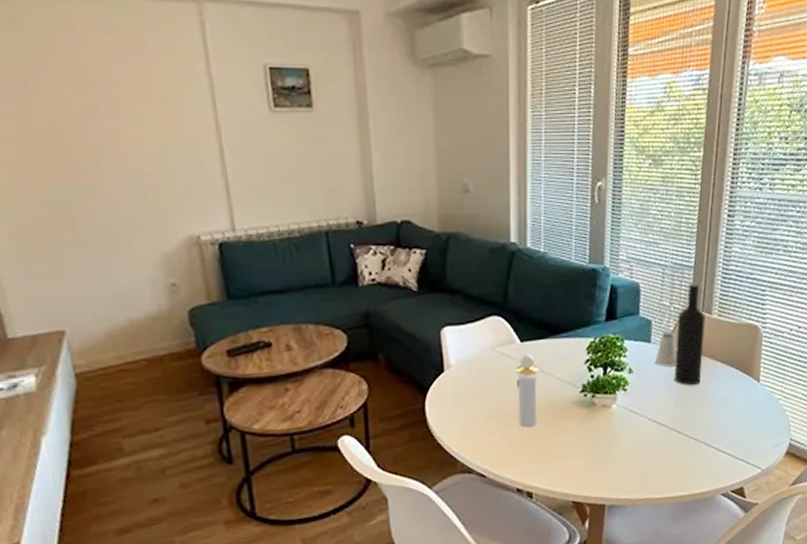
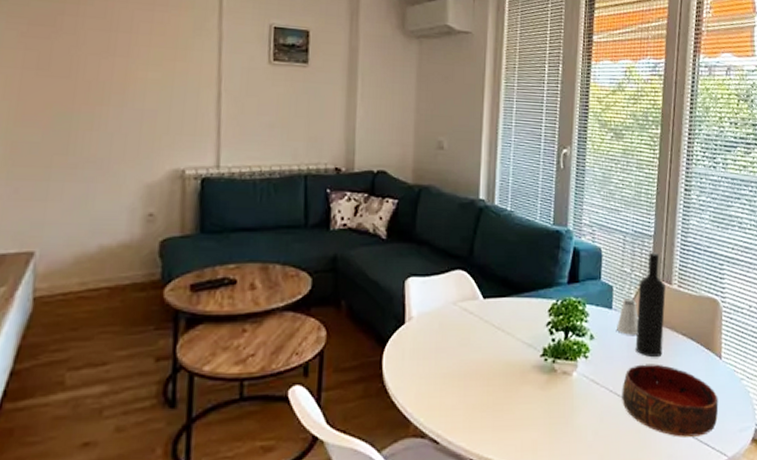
perfume bottle: present [515,353,539,429] -> none [476,311,501,392]
bowl: none [660,391,755,456] -> present [622,364,719,438]

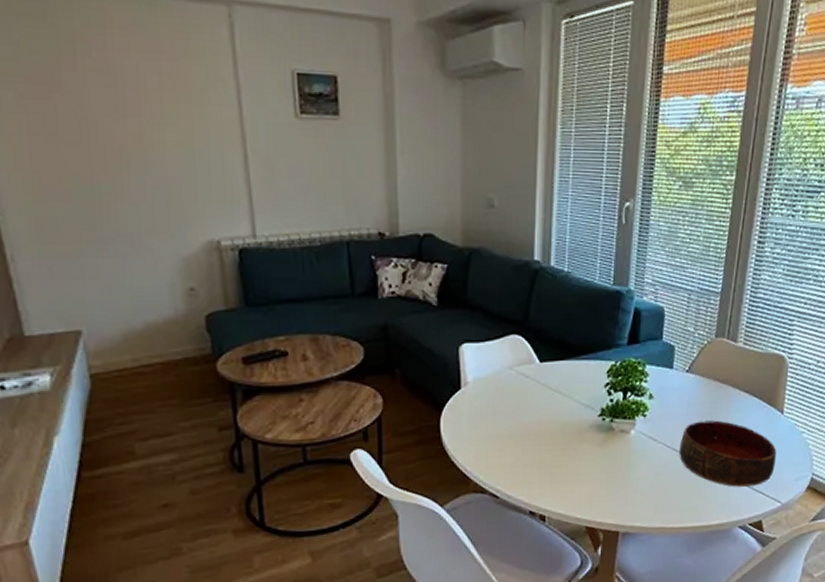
saltshaker: present [616,299,639,335] -> none [676,358,700,394]
wine bottle: present [635,252,666,357] -> none [695,310,730,414]

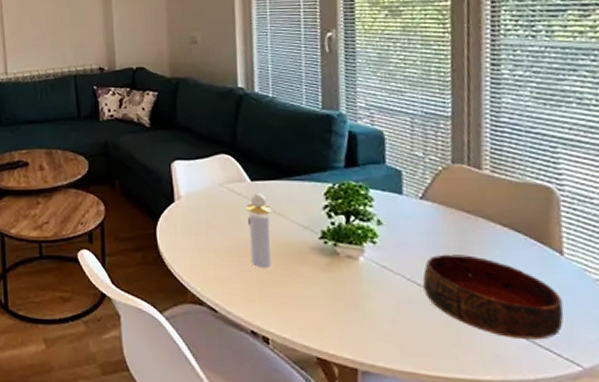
perfume bottle: none [533,374,558,451] -> present [246,193,272,269]

